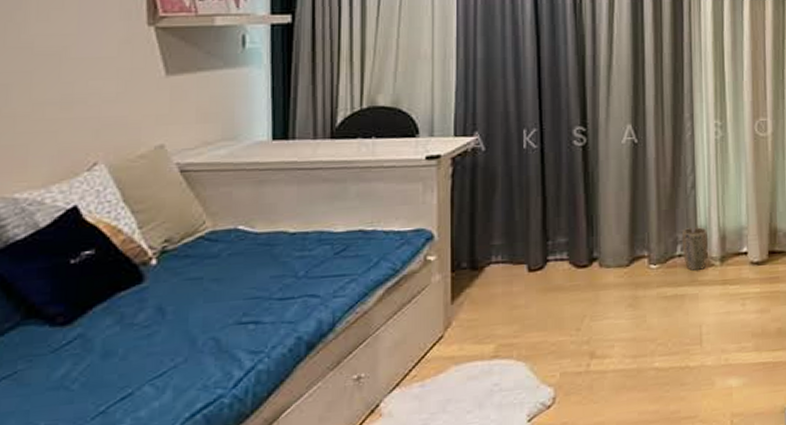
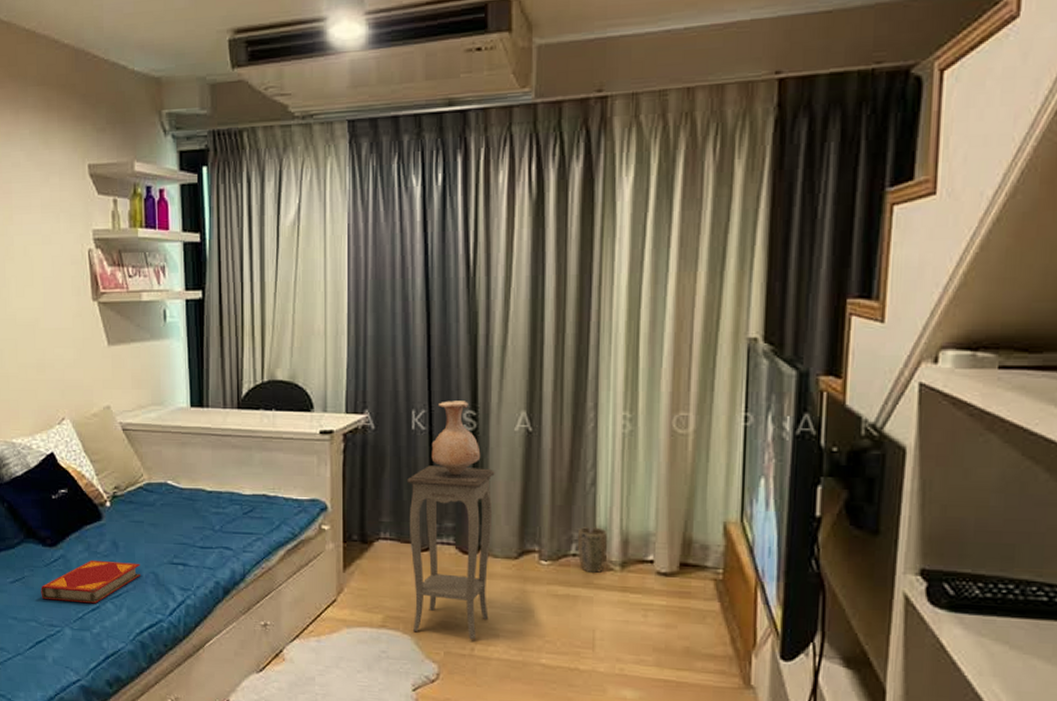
hardback book: none [42,329,195,396] -> present [41,560,140,604]
accent table: none [518,181,605,357] -> present [406,465,495,640]
vase: none [543,118,591,191] -> present [431,400,481,476]

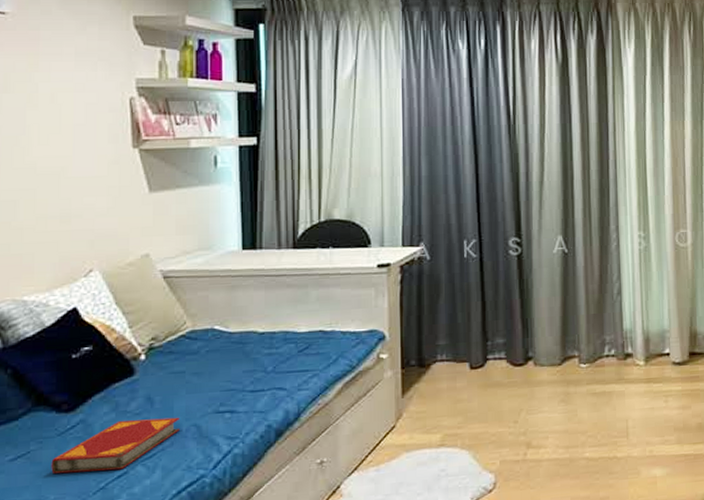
accent table: present [406,465,495,640] -> none [460,287,538,446]
vase: present [431,400,481,476] -> none [482,229,526,296]
plant pot: present [578,527,607,573] -> none [610,330,633,370]

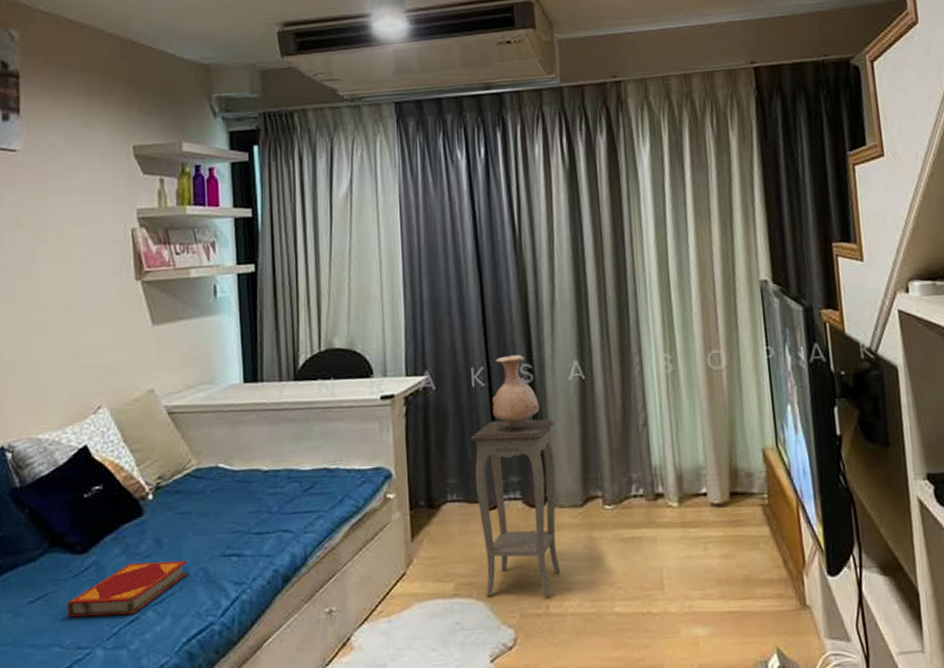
accent table: none [460,287,538,446] -> present [470,418,561,597]
vase: none [482,229,526,296] -> present [492,355,540,429]

